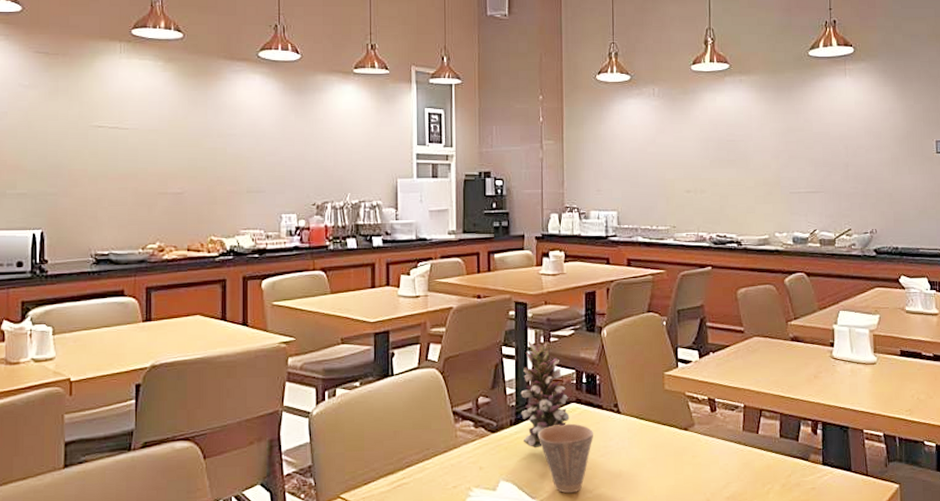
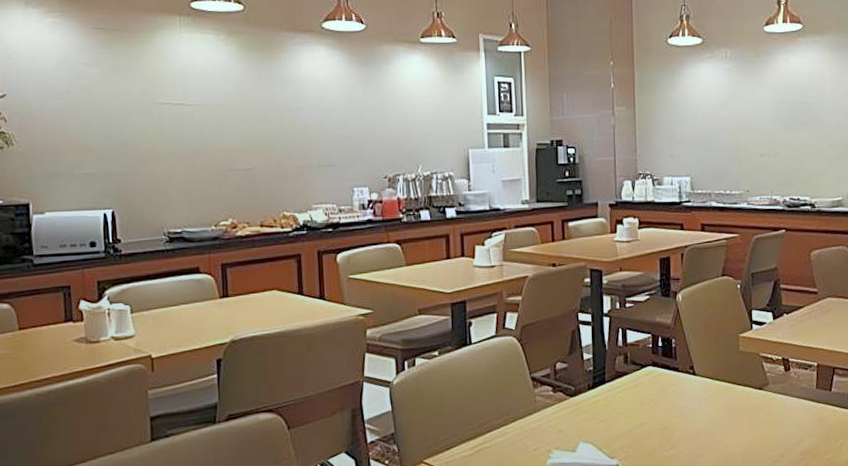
flower: present [520,341,570,449] -> none [597,307,646,411]
cup: present [538,423,593,494] -> none [615,386,670,453]

